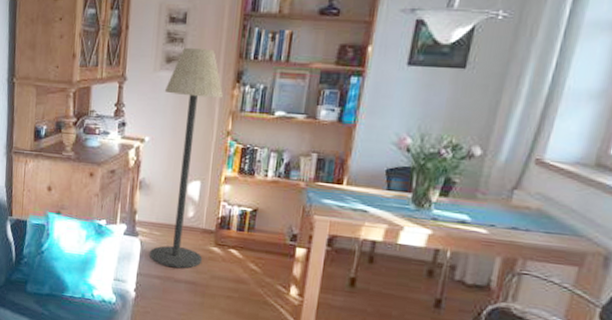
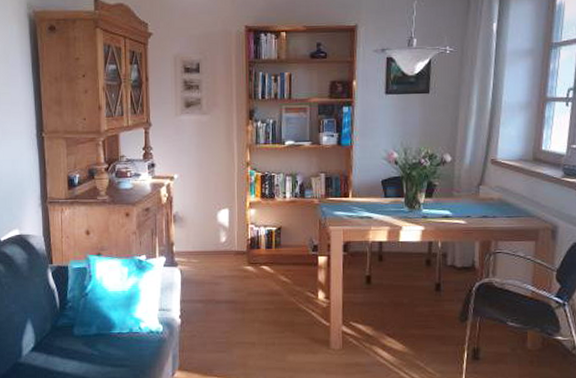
floor lamp: present [149,47,224,269] -> none [187,92,240,291]

